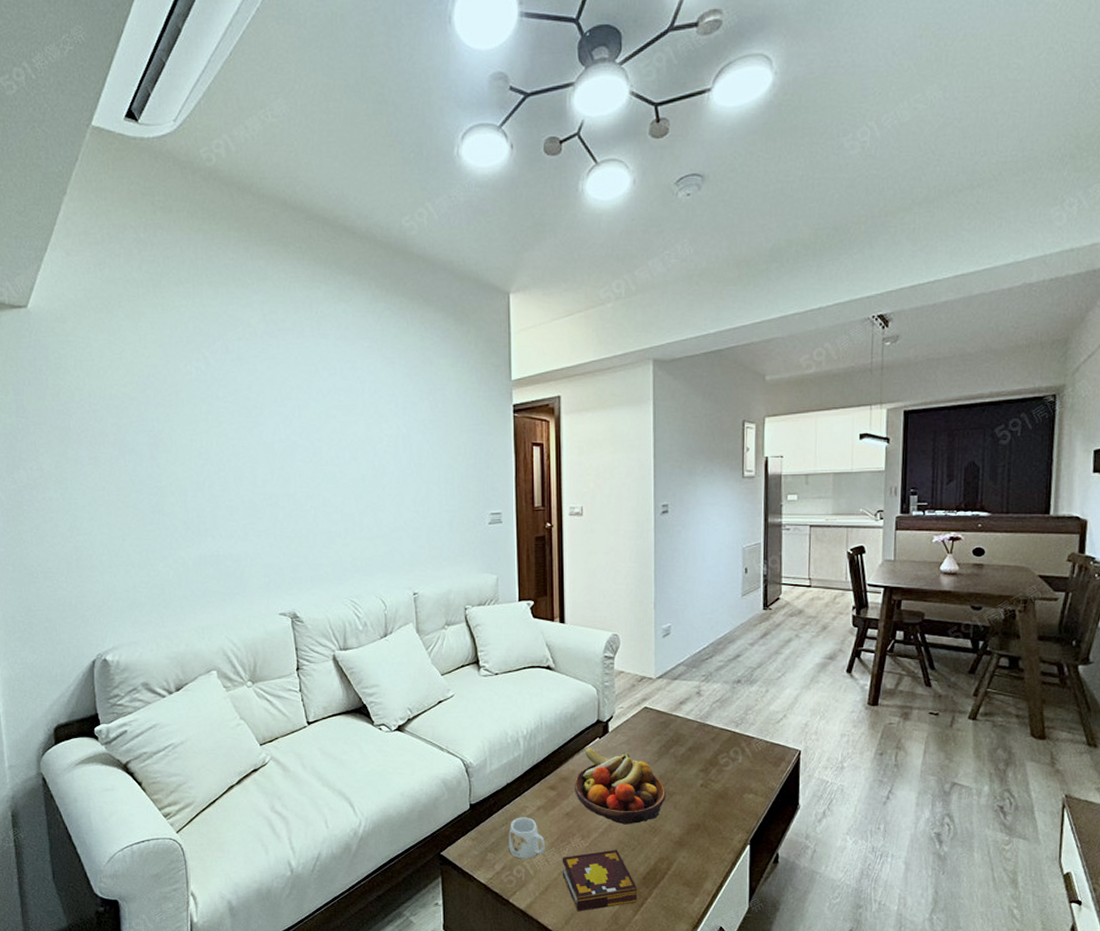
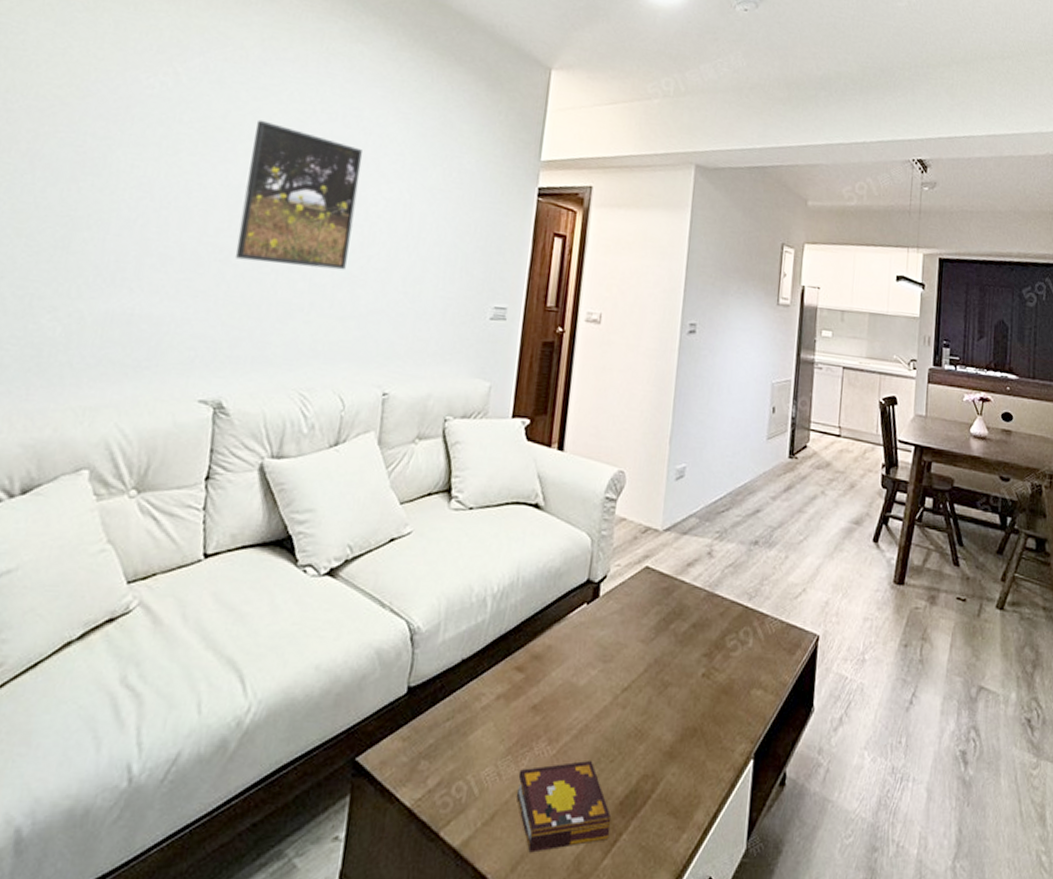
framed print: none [275,385,366,502] -> present [235,119,363,270]
mug: present [508,817,546,859] -> none [450,708,501,771]
fruit bowl: present [573,747,667,825] -> none [547,615,661,726]

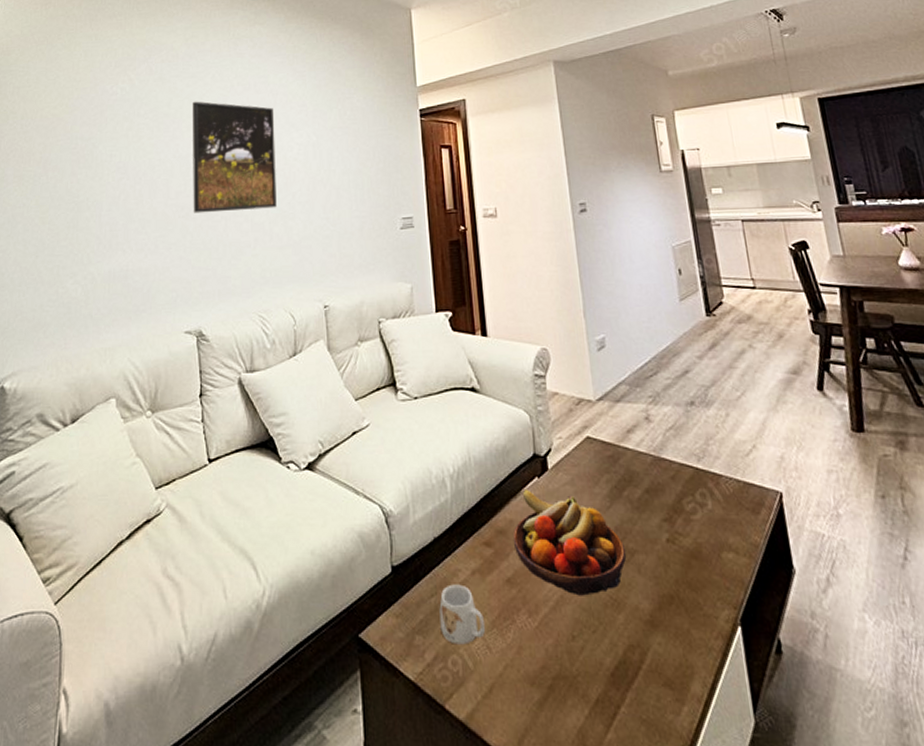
mug: none [450,708,501,771] -> present [439,584,486,645]
book: present [516,760,612,853] -> none [506,631,608,726]
fruit bowl: none [547,615,661,726] -> present [512,489,627,596]

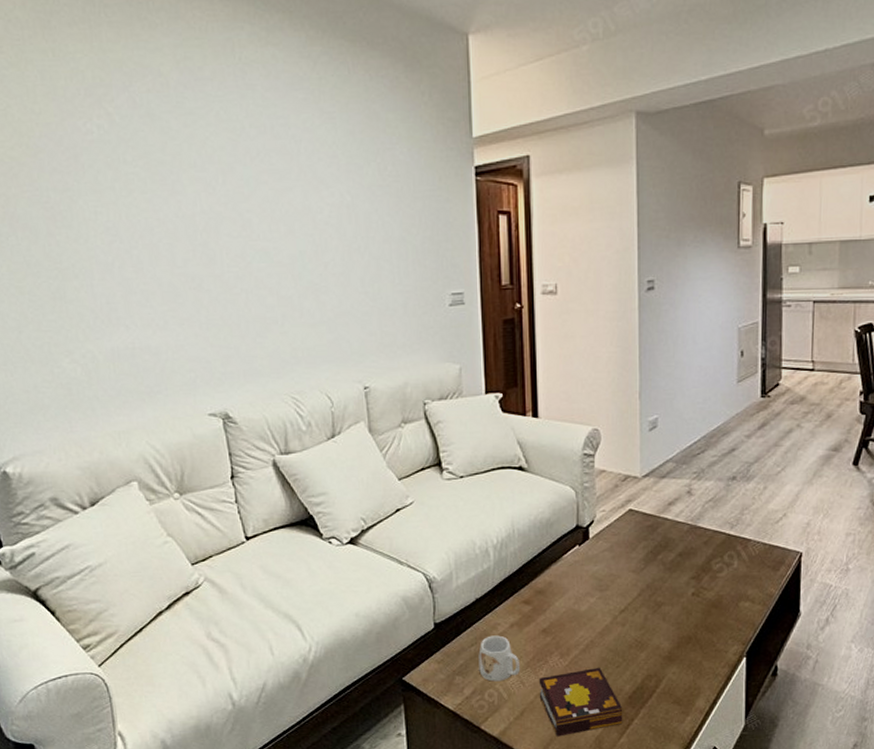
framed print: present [193,101,277,214] -> none [194,146,306,285]
book: none [506,631,608,726] -> present [539,667,623,737]
fruit bowl: present [512,489,627,596] -> none [550,556,654,640]

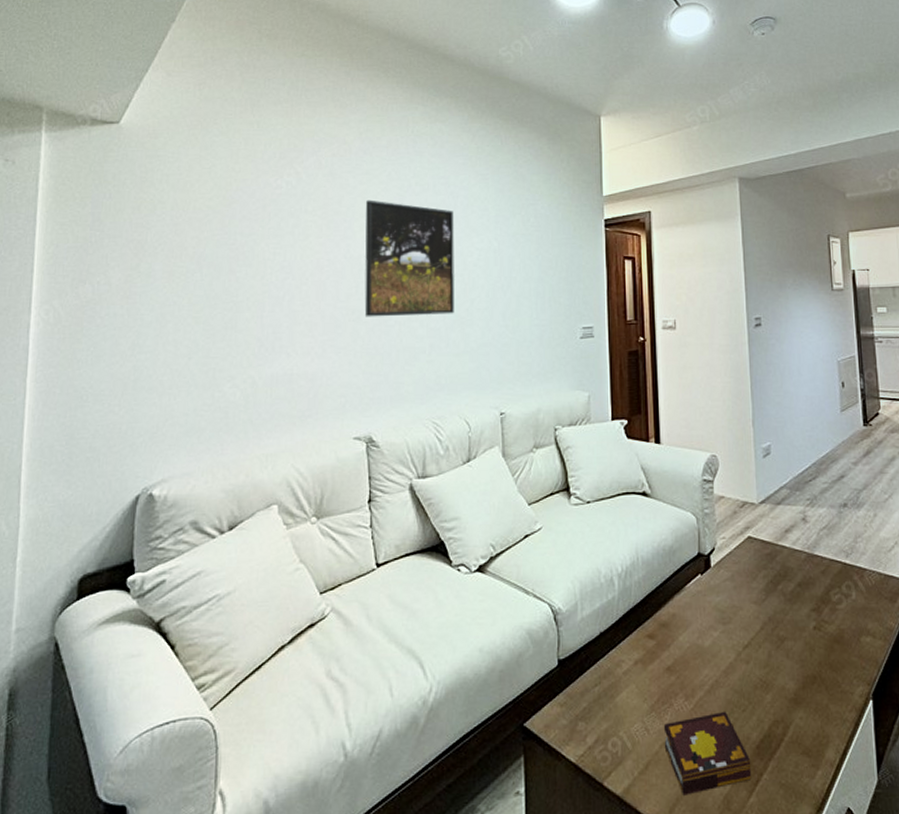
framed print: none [194,146,306,285] -> present [364,200,454,317]
mug: present [478,635,521,682] -> none [602,674,645,728]

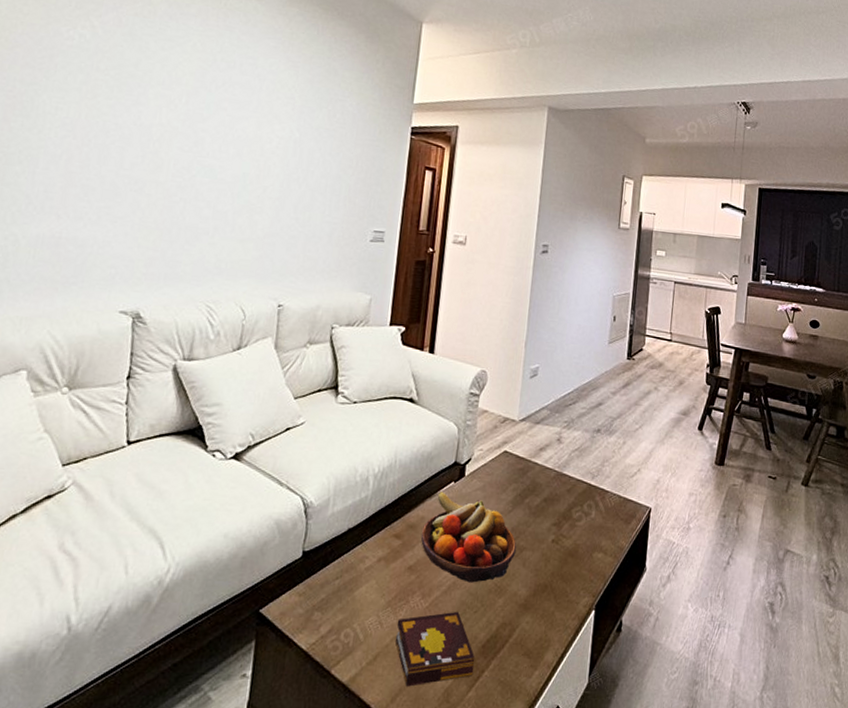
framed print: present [364,200,454,317] -> none [148,67,258,199]
fruit bowl: none [674,585,777,680] -> present [421,491,517,583]

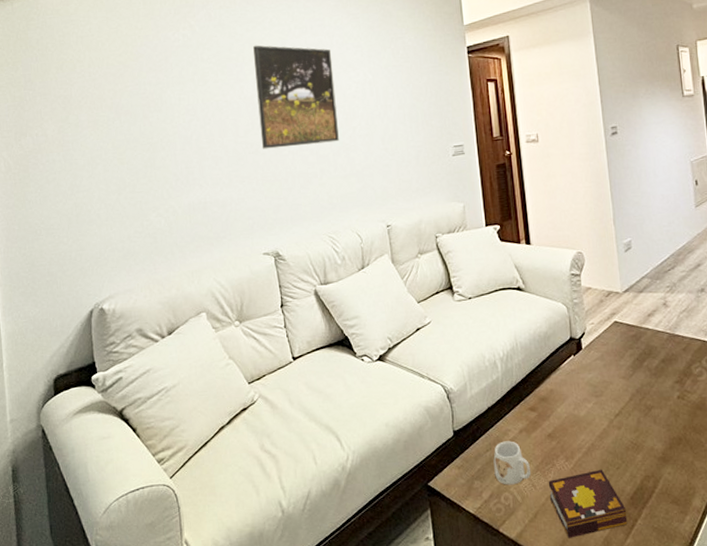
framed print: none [148,67,258,199] -> present [253,45,339,149]
mug: none [339,569,382,620] -> present [493,441,531,485]
fruit bowl: present [421,491,517,583] -> none [553,365,645,443]

